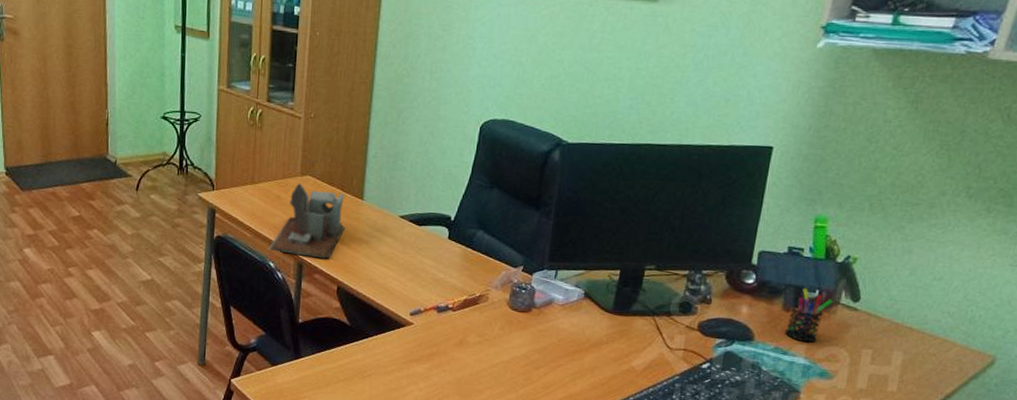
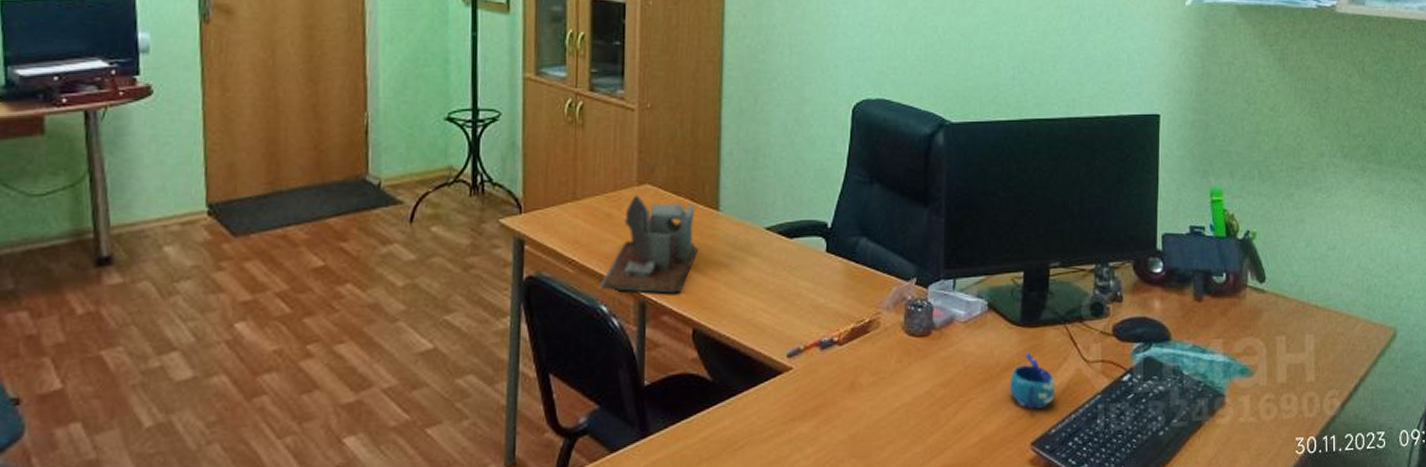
mug: none [595,335,639,381] -> present [1009,352,1056,410]
pen holder: present [785,288,834,343] -> none [1200,272,1241,336]

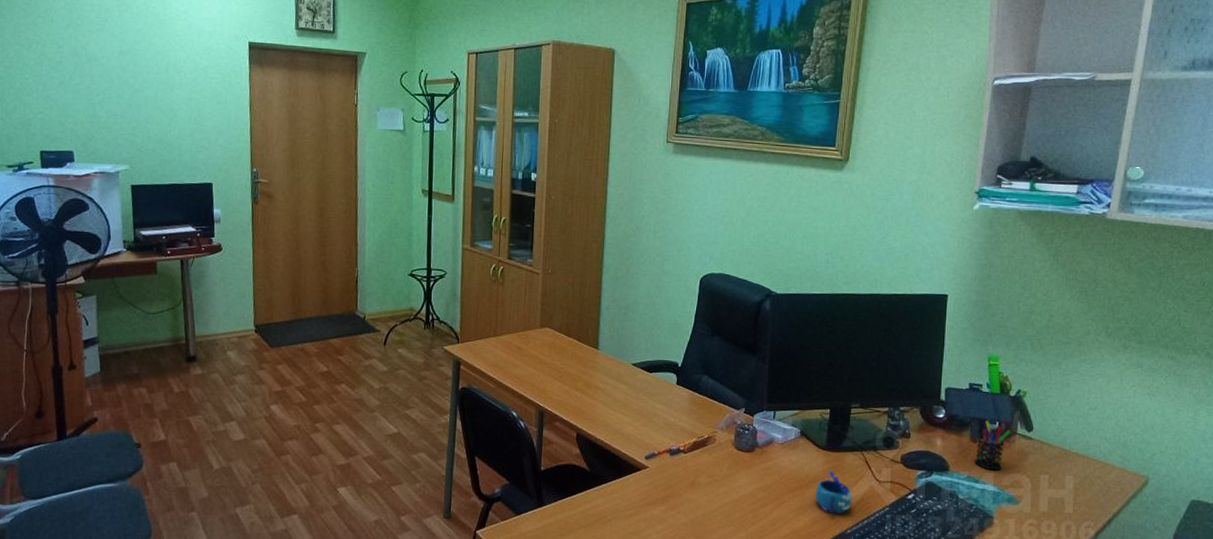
desk organizer: present [598,195,699,294] -> none [510,335,583,407]
pen holder: none [1200,272,1241,336] -> present [975,421,1012,471]

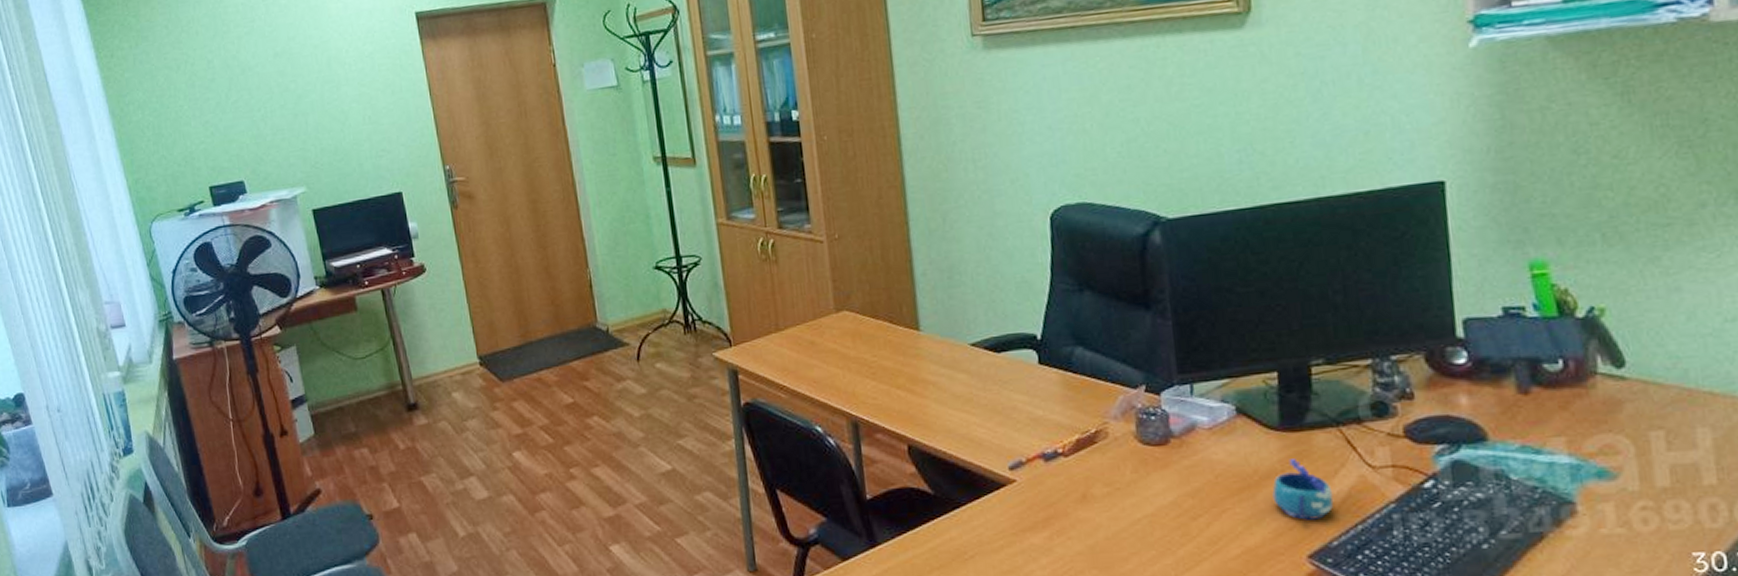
pen holder: present [975,421,1012,471] -> none [1529,359,1588,433]

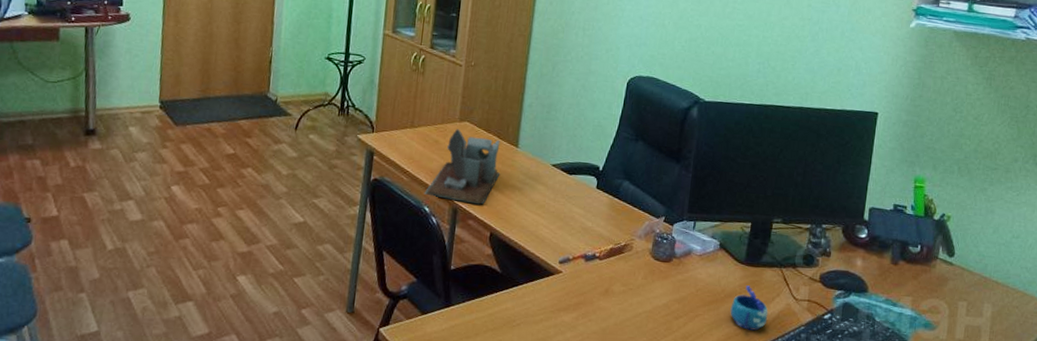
desk organizer: none [811,322,904,413] -> present [424,129,501,205]

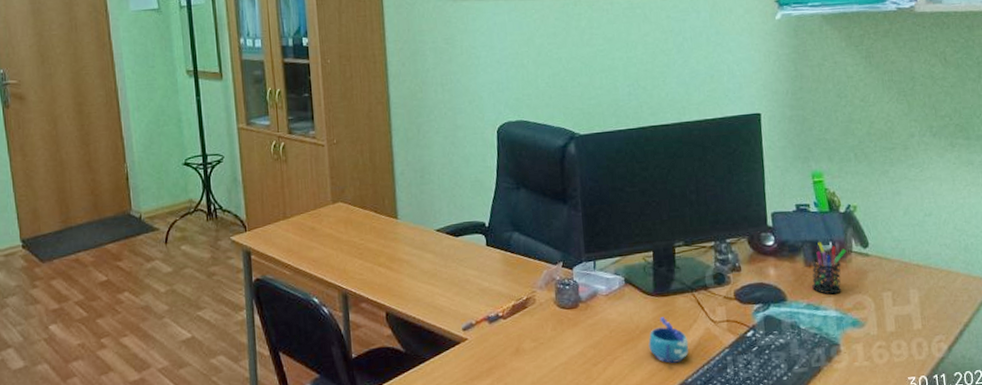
desk organizer: present [424,129,501,205] -> none [310,211,385,286]
pen holder: none [894,243,933,295] -> present [812,242,847,295]

